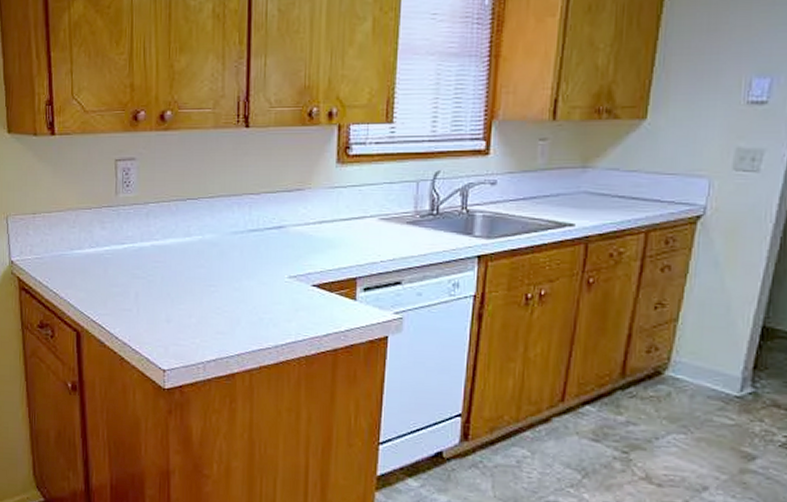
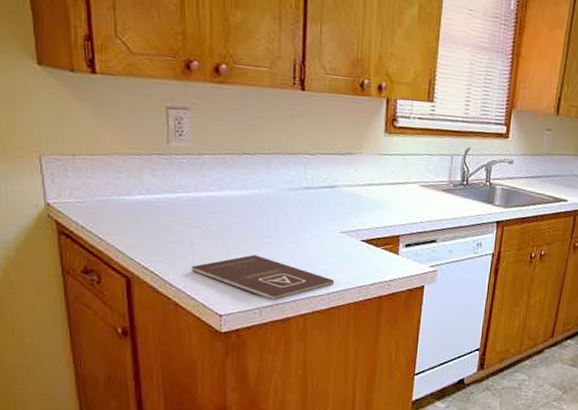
book: none [136,305,283,355] -> present [191,254,335,301]

